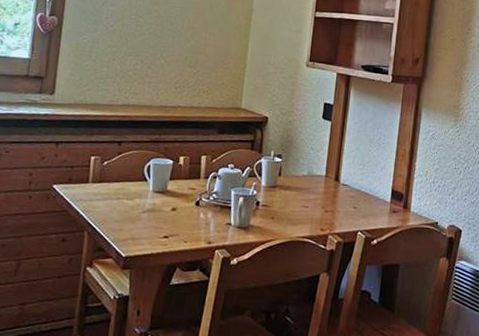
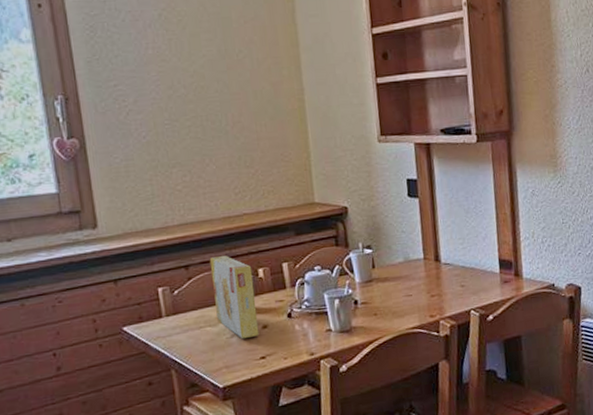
cereal box: none [135,138,175,217] -> present [209,255,260,340]

